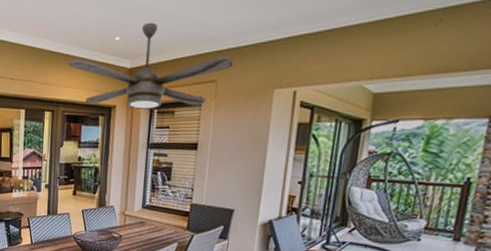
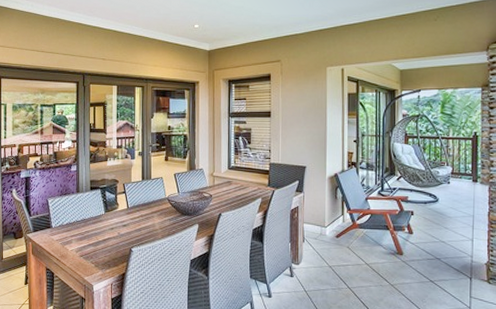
ceiling fan: present [68,22,235,109] -> none [154,13,294,84]

